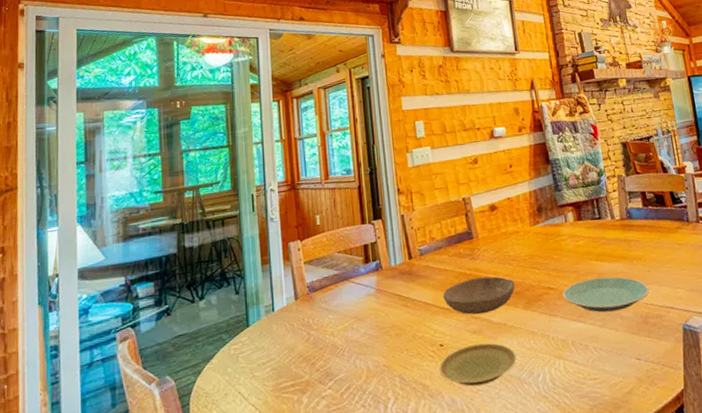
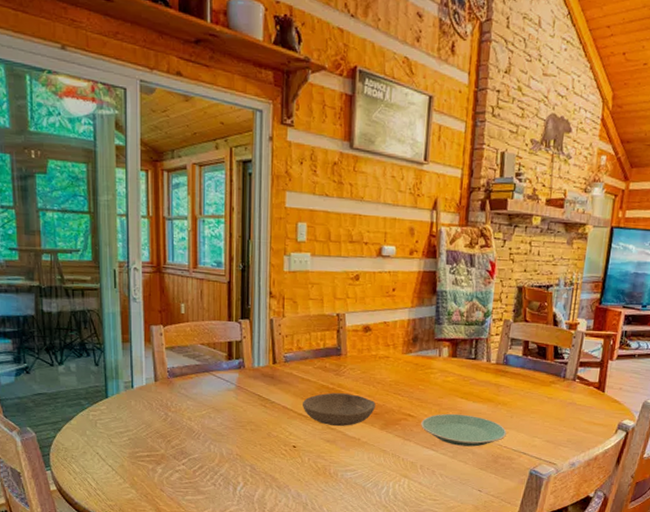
plate: present [439,343,517,387] -> none [289,451,365,487]

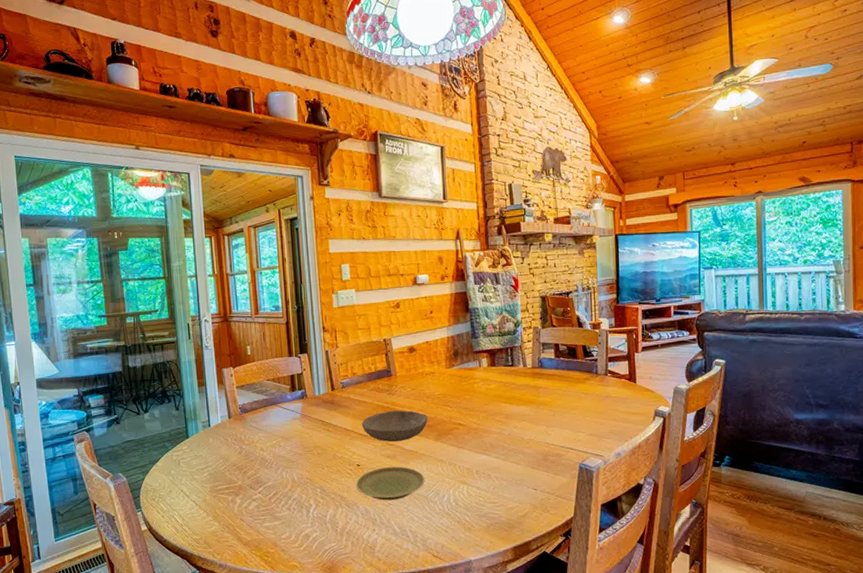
plate: none [289,451,365,487] -> present [355,466,425,501]
plate: present [421,413,507,447] -> none [471,418,552,448]

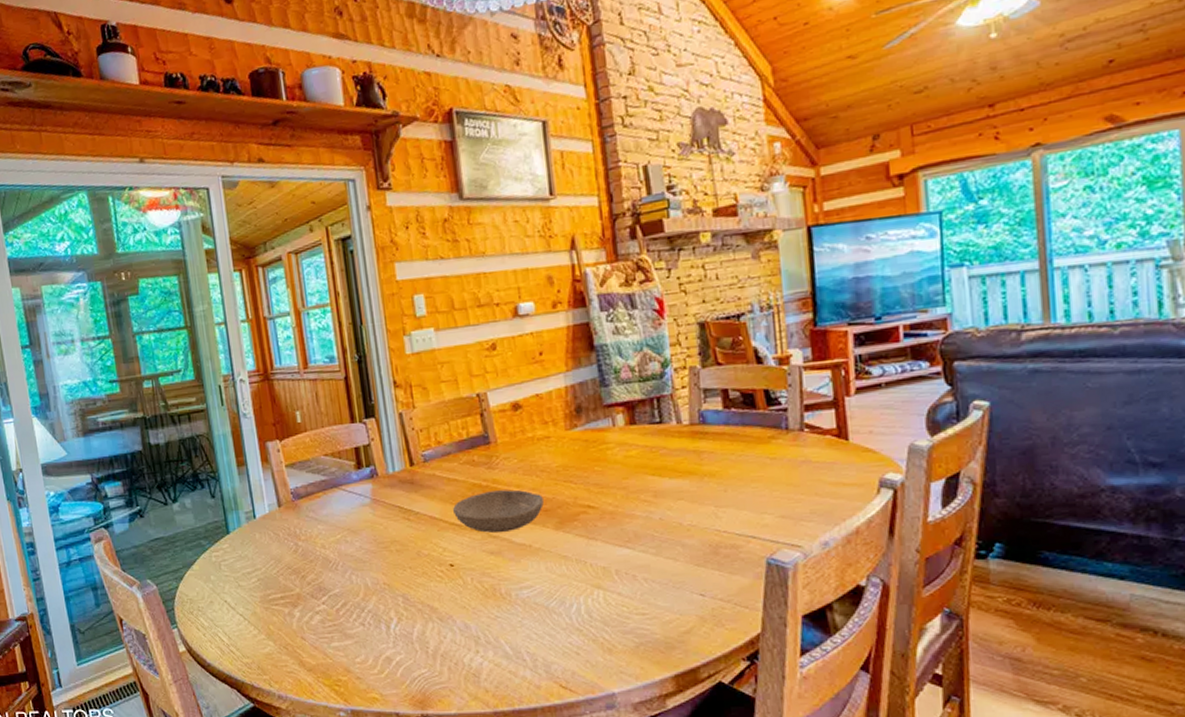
plate: present [355,466,425,501] -> none [449,565,544,613]

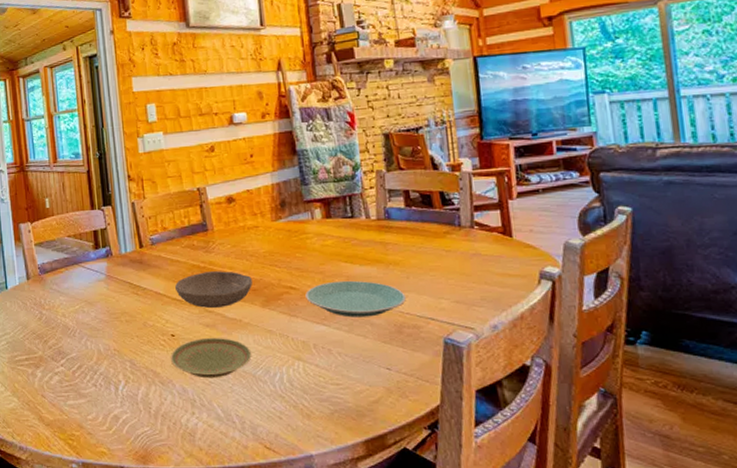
plate: none [449,565,544,613] -> present [170,337,252,379]
plate: none [606,495,723,539] -> present [305,280,406,318]

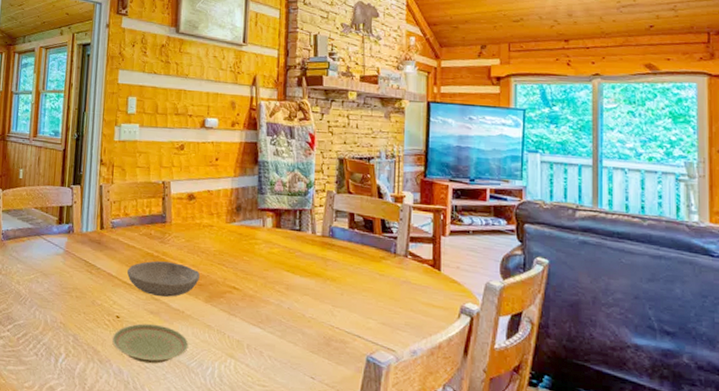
plate: present [305,280,406,318] -> none [246,287,338,327]

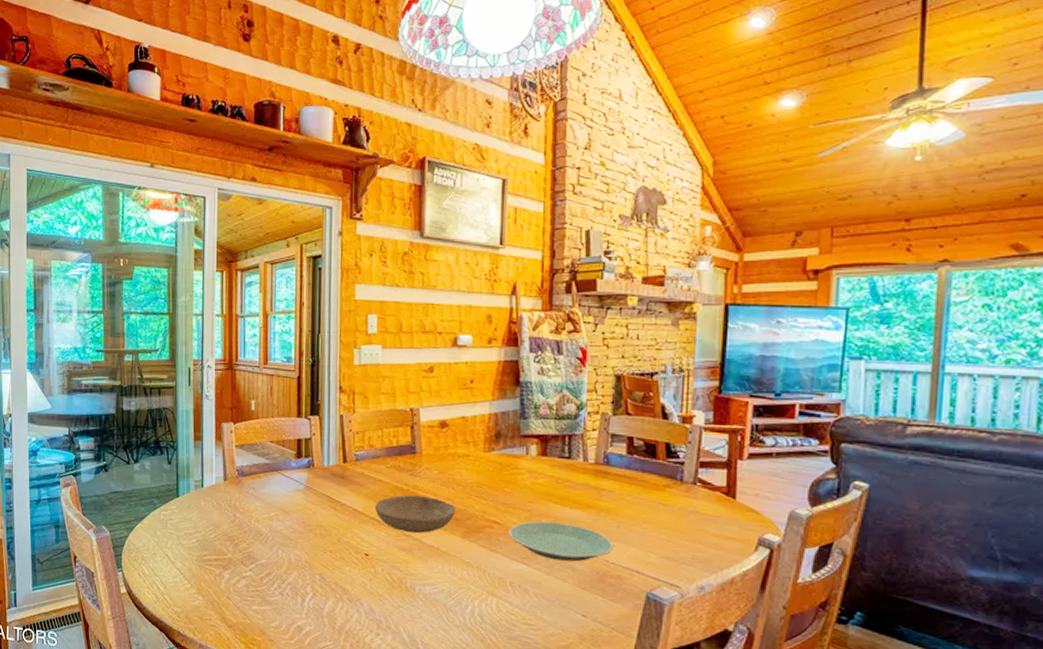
plate: present [111,323,189,364] -> none [361,561,445,603]
plate: none [246,287,338,327] -> present [509,521,613,562]

